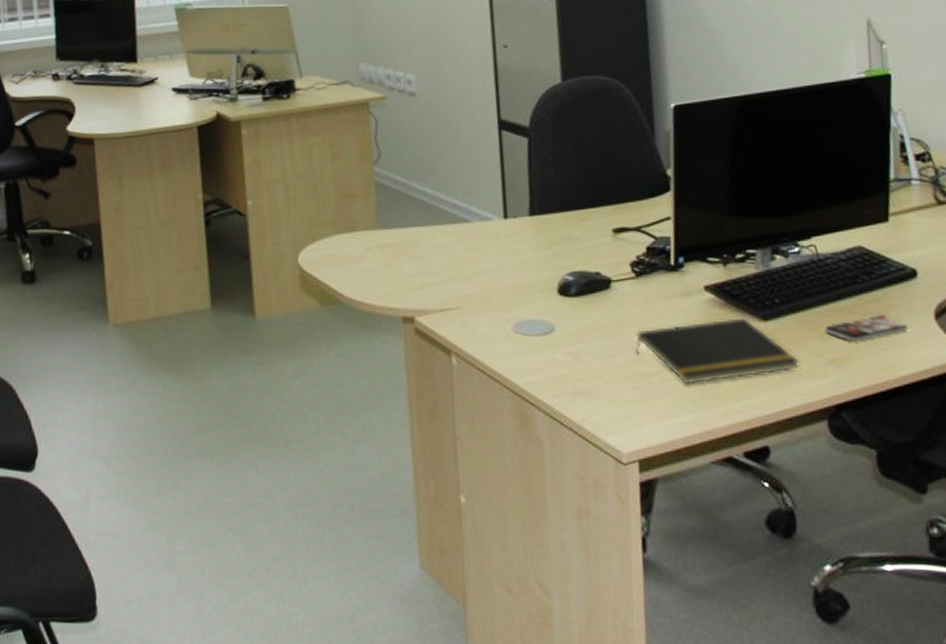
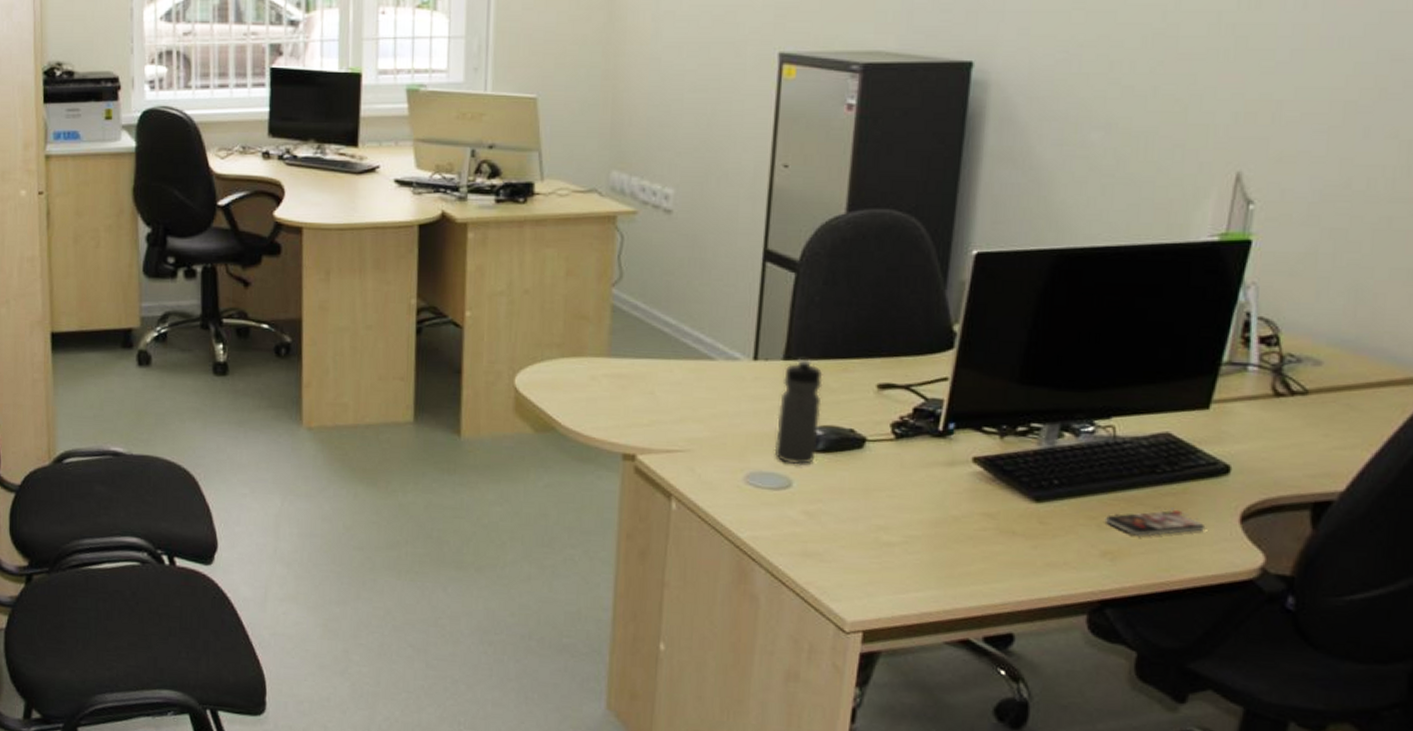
water bottle: none [531,213,571,311] -> present [774,358,823,465]
notepad: present [636,318,799,385] -> none [881,495,1068,560]

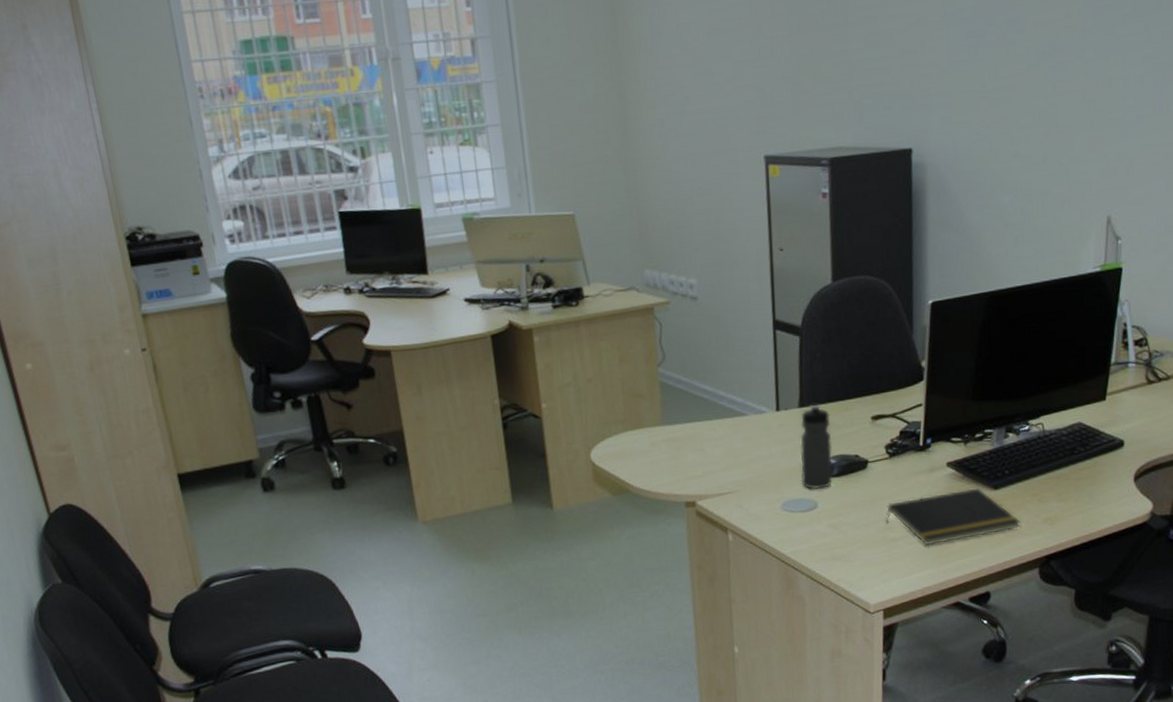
notepad: none [881,495,1068,560] -> present [886,488,1020,546]
smartphone: present [1104,507,1206,537] -> none [1043,478,1112,503]

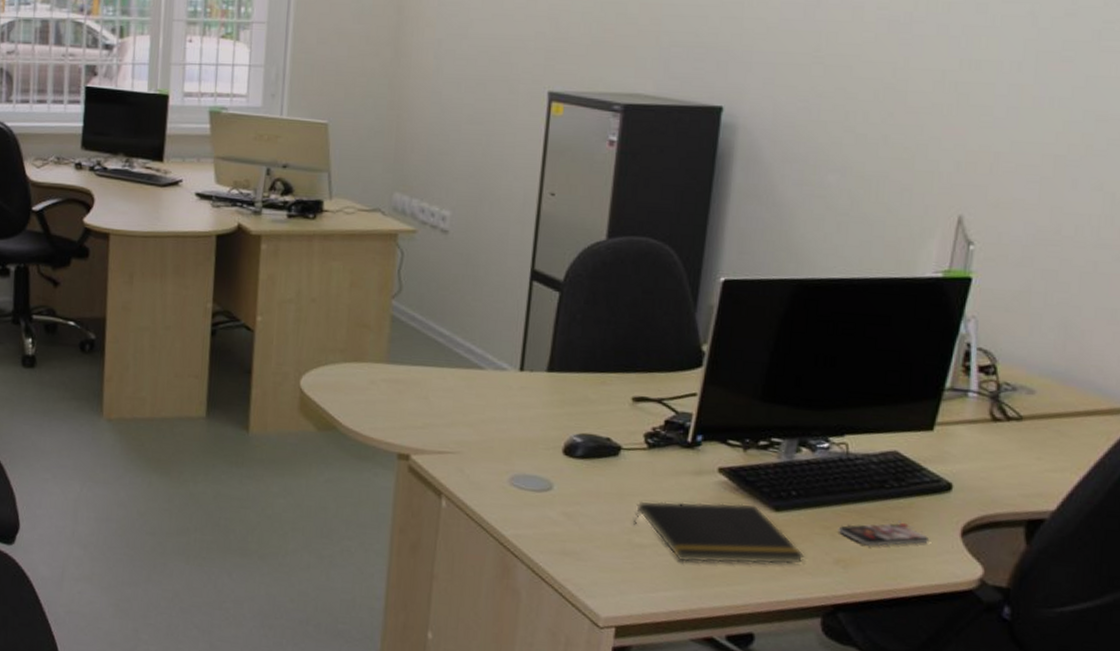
water bottle: present [800,404,833,490] -> none [537,371,583,470]
smartphone: none [1043,478,1112,503] -> present [838,520,930,547]

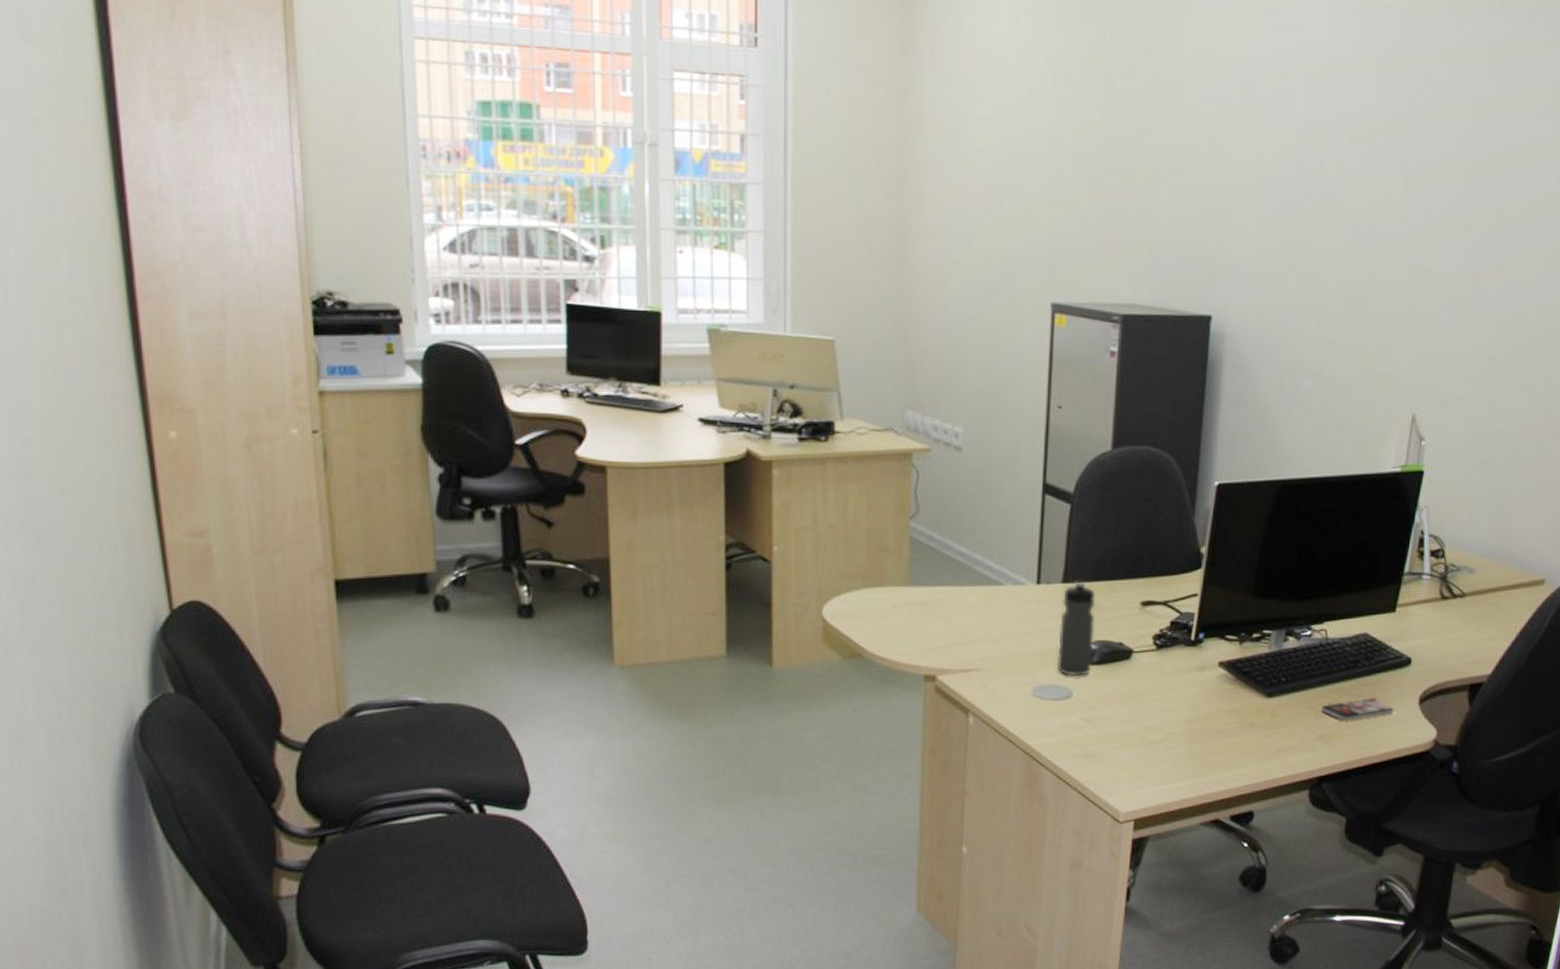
water bottle: none [537,371,583,470] -> present [1056,581,1096,677]
notepad: present [634,501,804,565] -> none [1147,693,1293,753]

